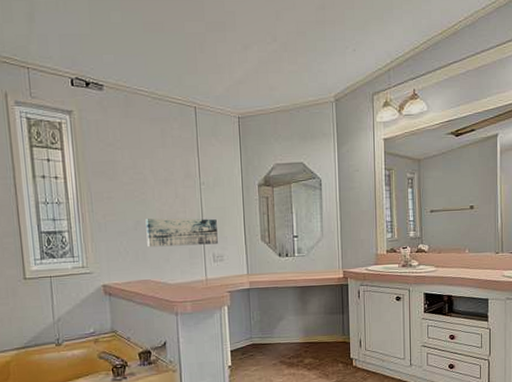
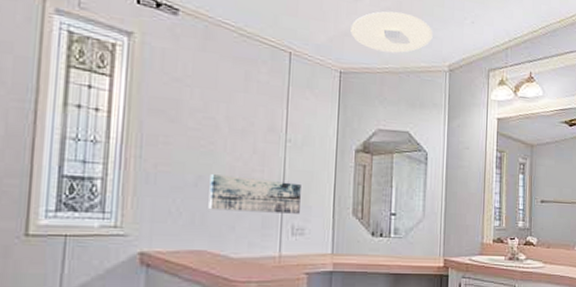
ceiling light: none [243,53,318,93] -> present [351,11,433,54]

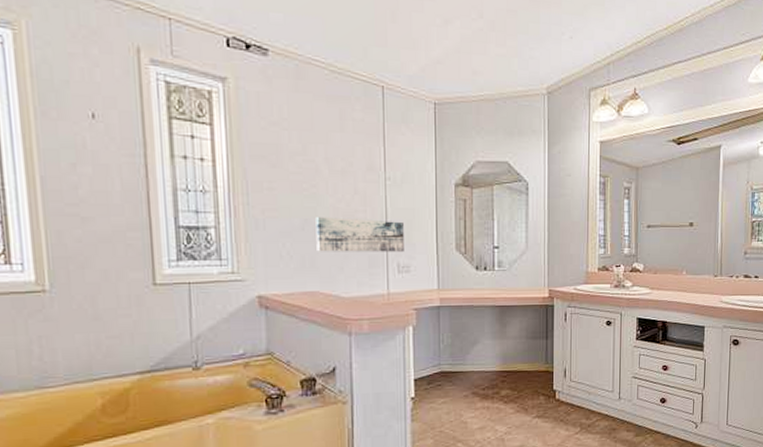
ceiling light: present [351,11,433,54] -> none [442,32,529,79]

